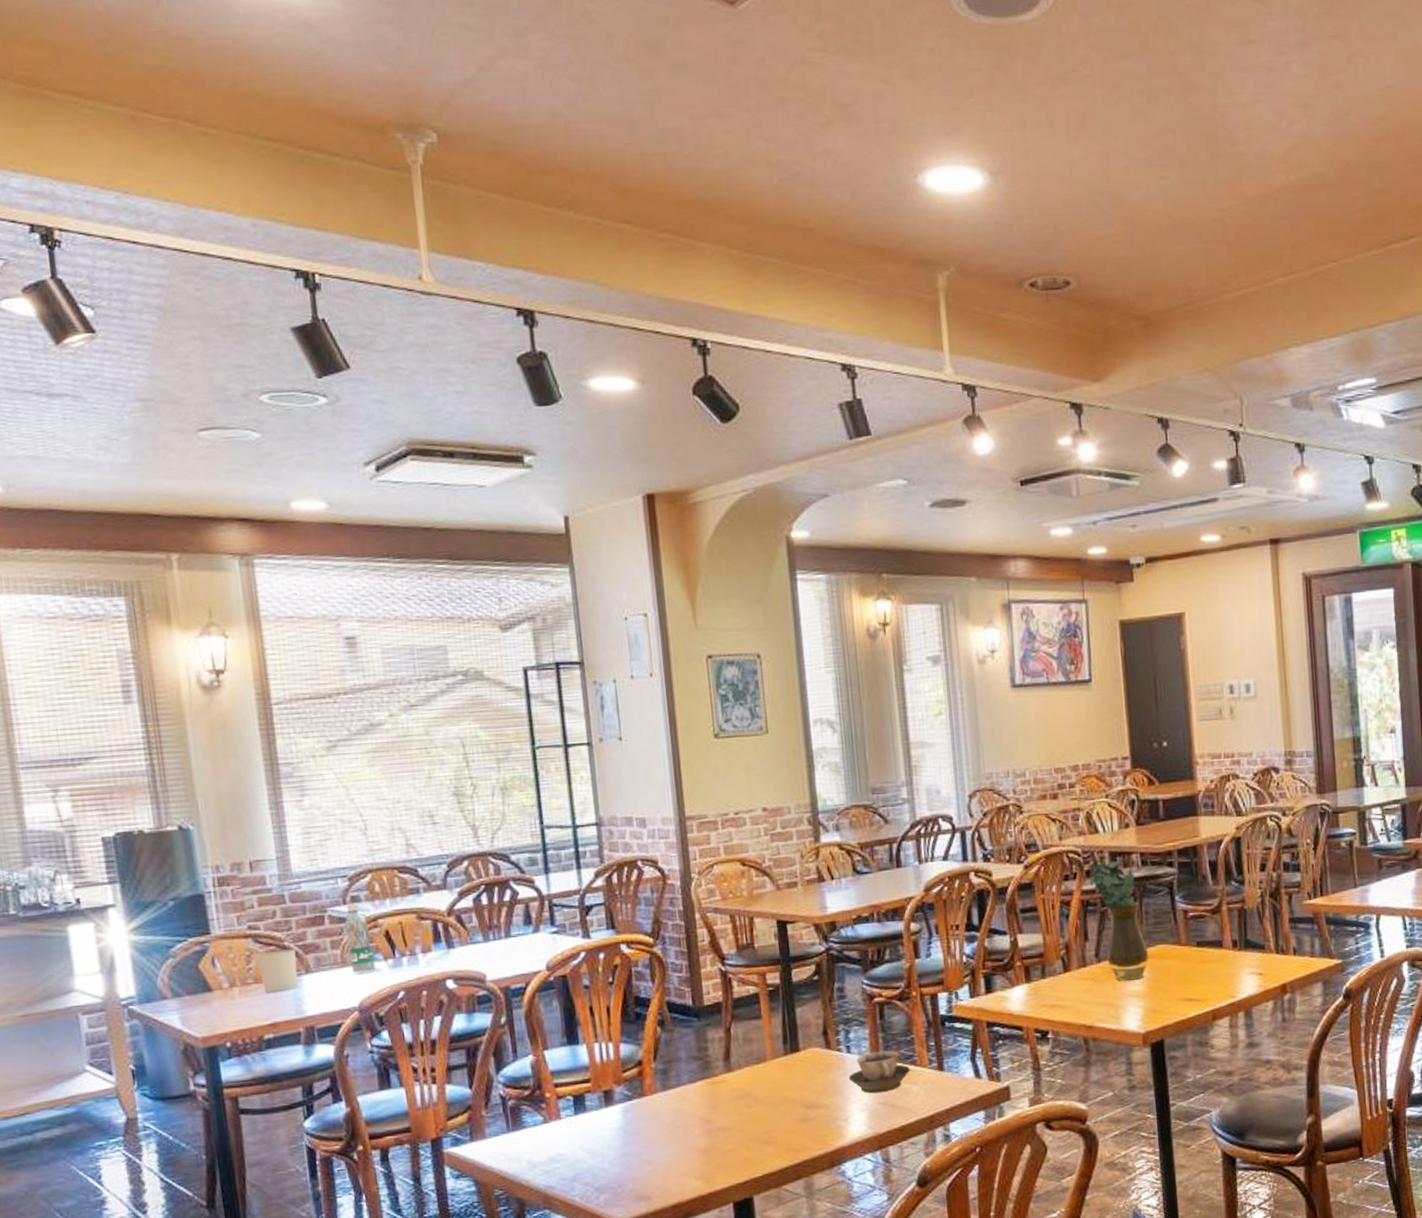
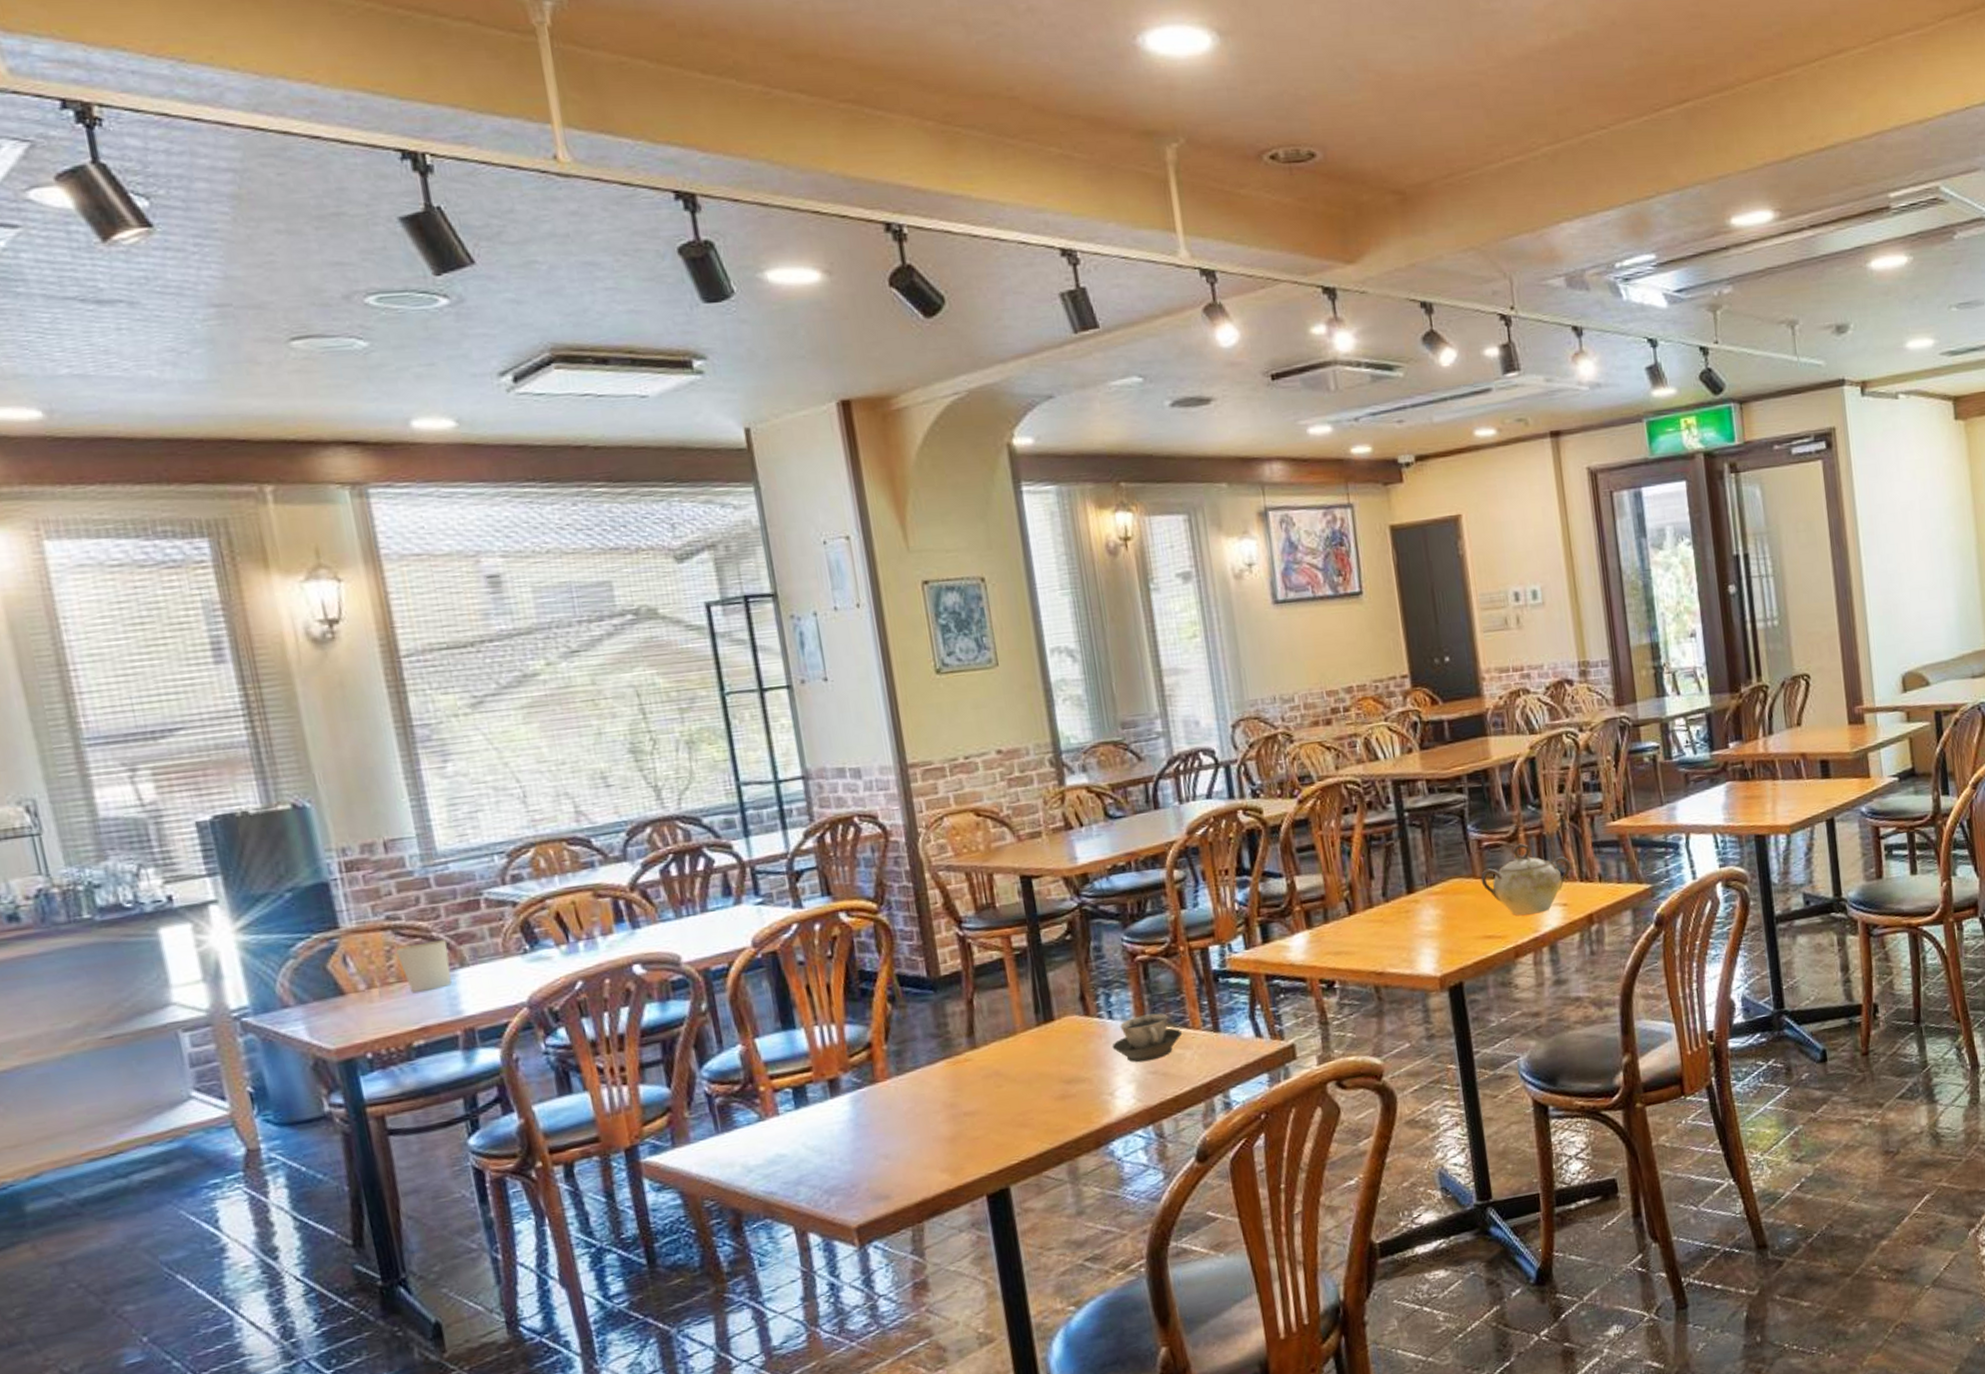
bottle: present [344,902,376,975] -> none [504,882,546,966]
vase: present [1089,857,1149,981] -> none [1371,787,1442,922]
sugar bowl: none [1185,915,1269,982] -> present [1480,843,1571,916]

